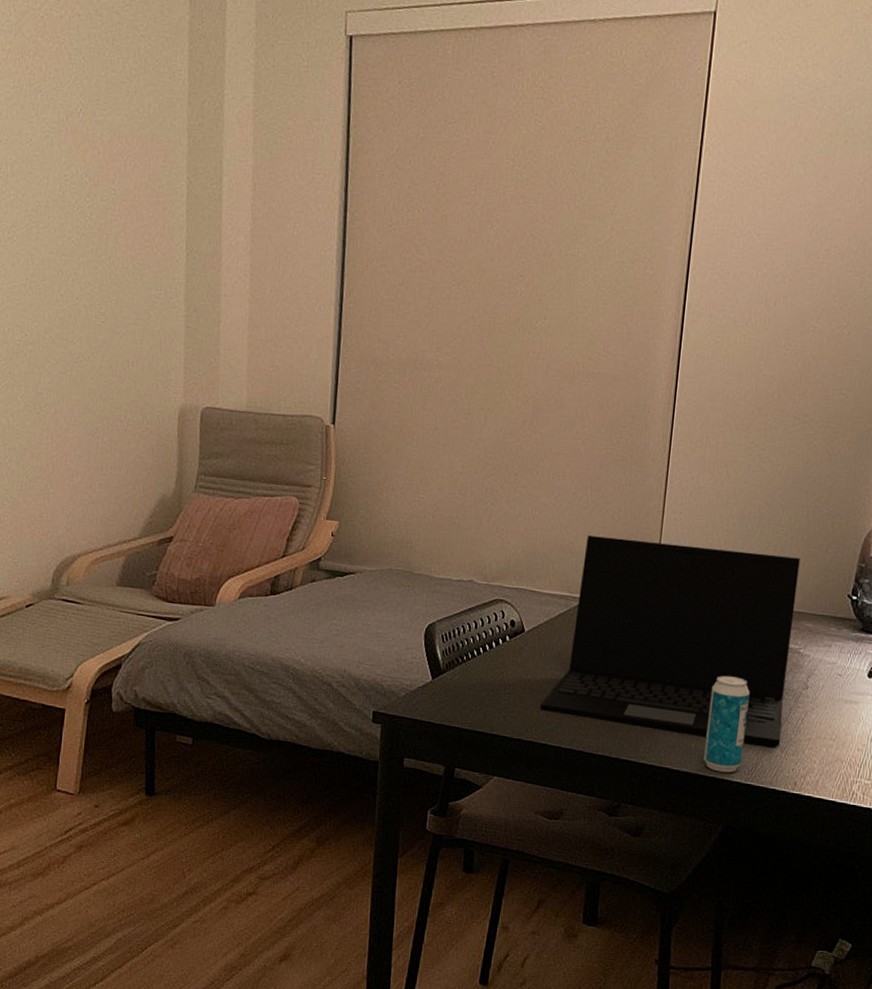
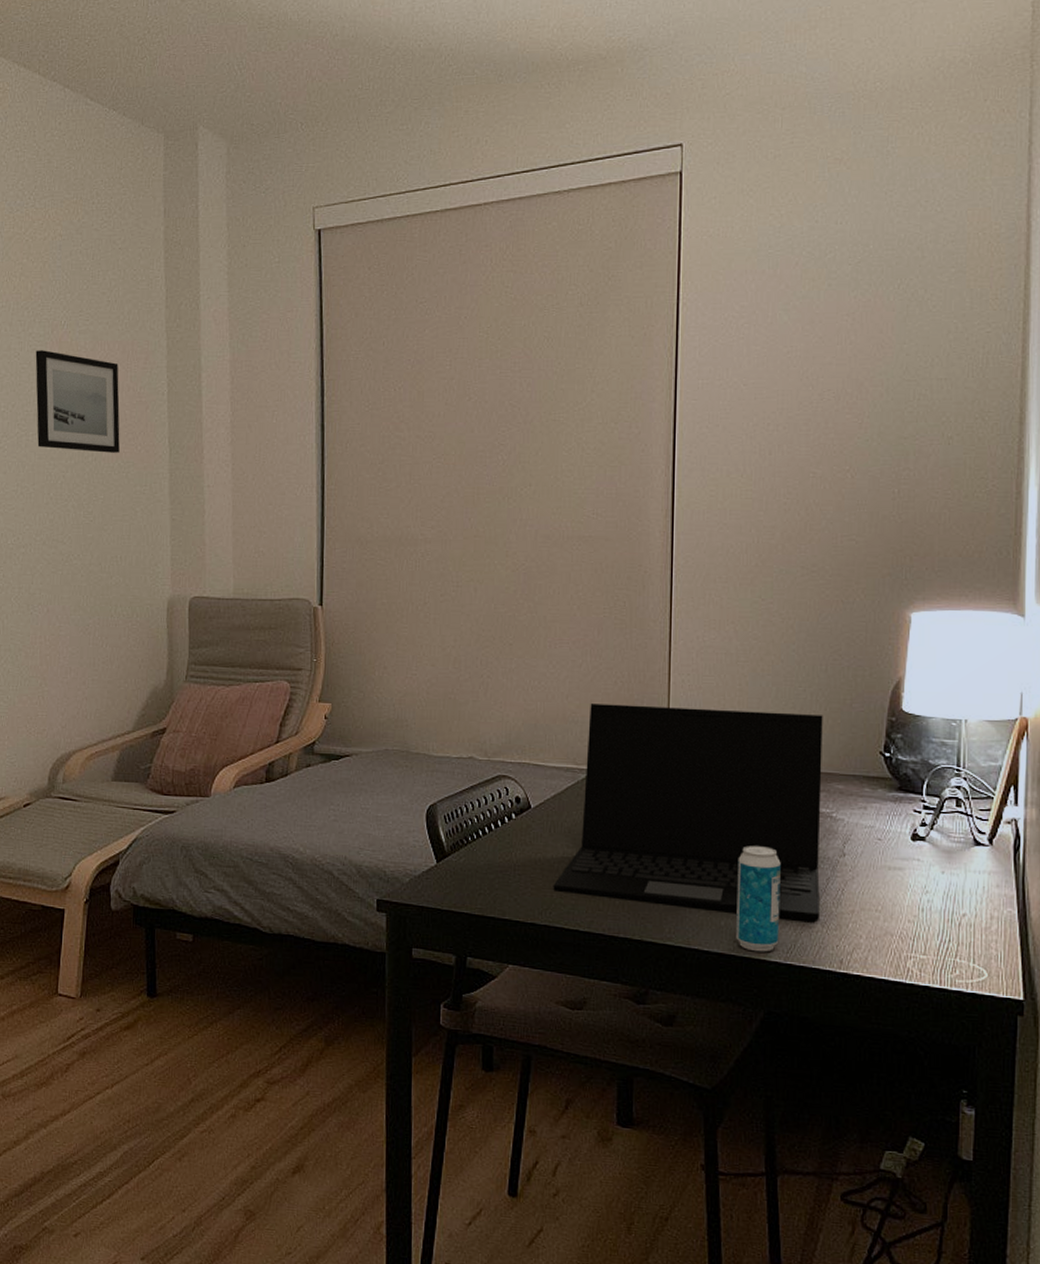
wall art: none [48,137,137,254] -> present [35,350,120,453]

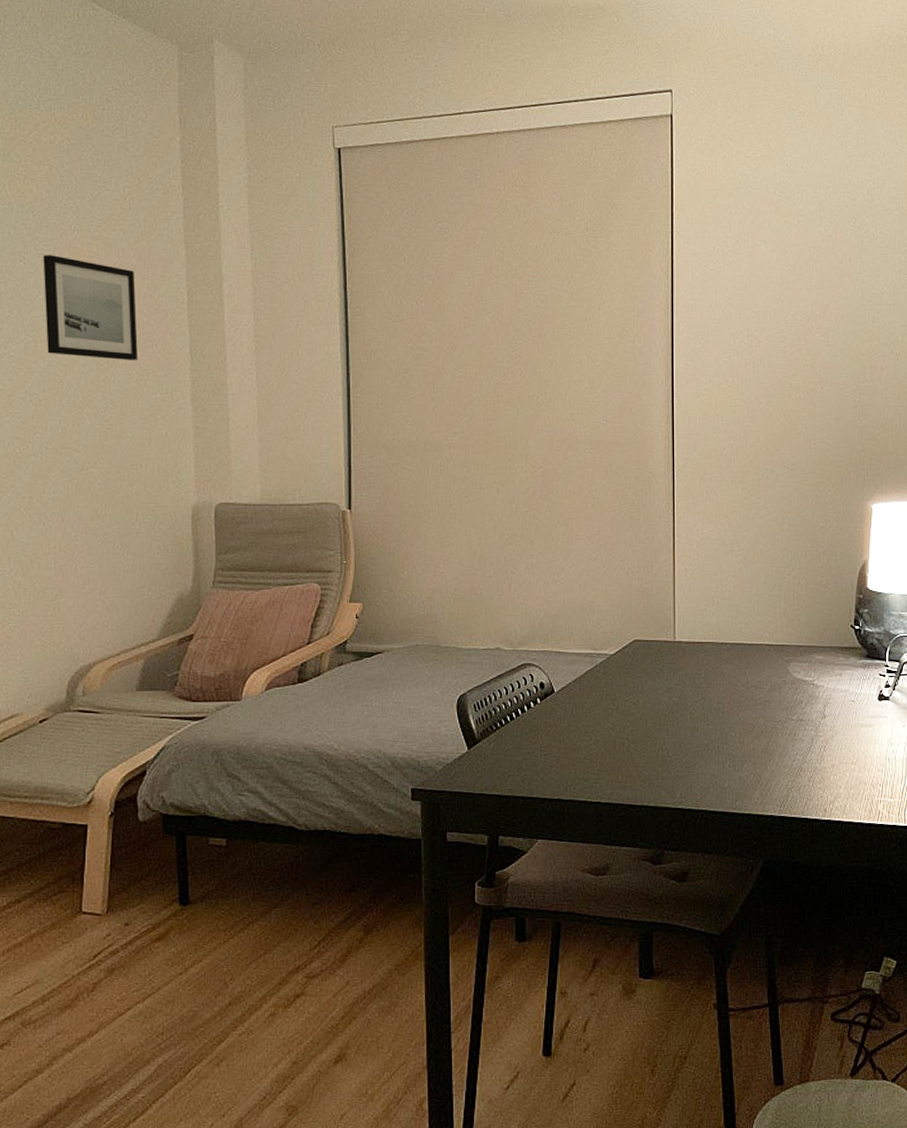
laptop: present [553,704,823,922] -> none [576,593,807,777]
beverage can: present [736,846,781,952] -> none [737,714,774,808]

